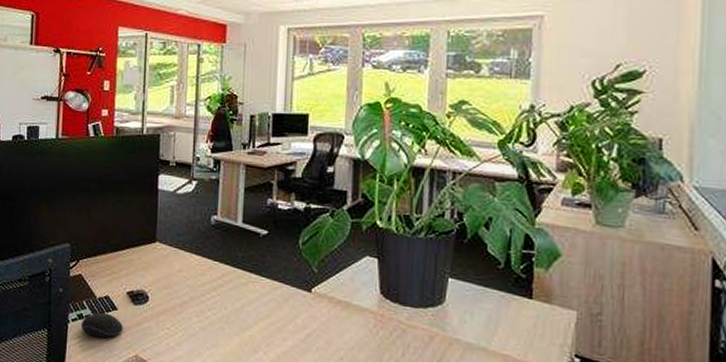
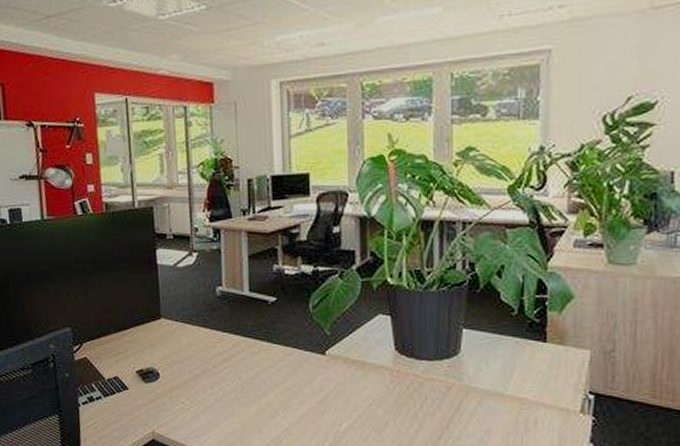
computer mouse: present [80,311,123,339] -> none [92,393,137,418]

